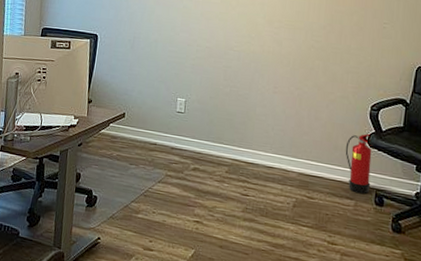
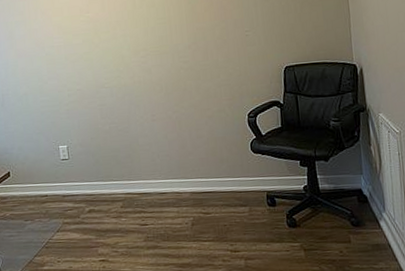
fire extinguisher: present [345,133,372,194] -> none [230,140,261,200]

